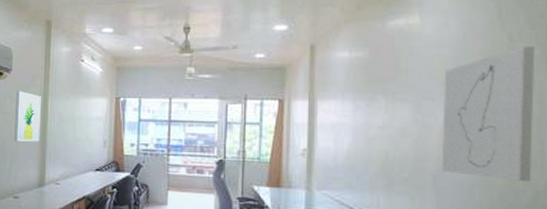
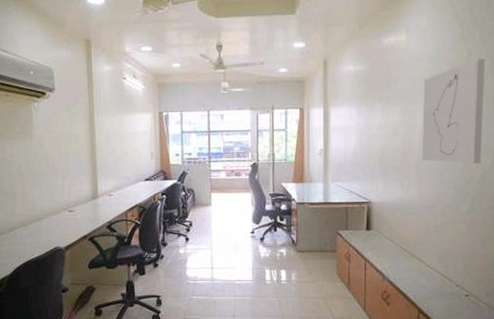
wall art: present [13,90,41,142] -> none [61,109,89,159]

